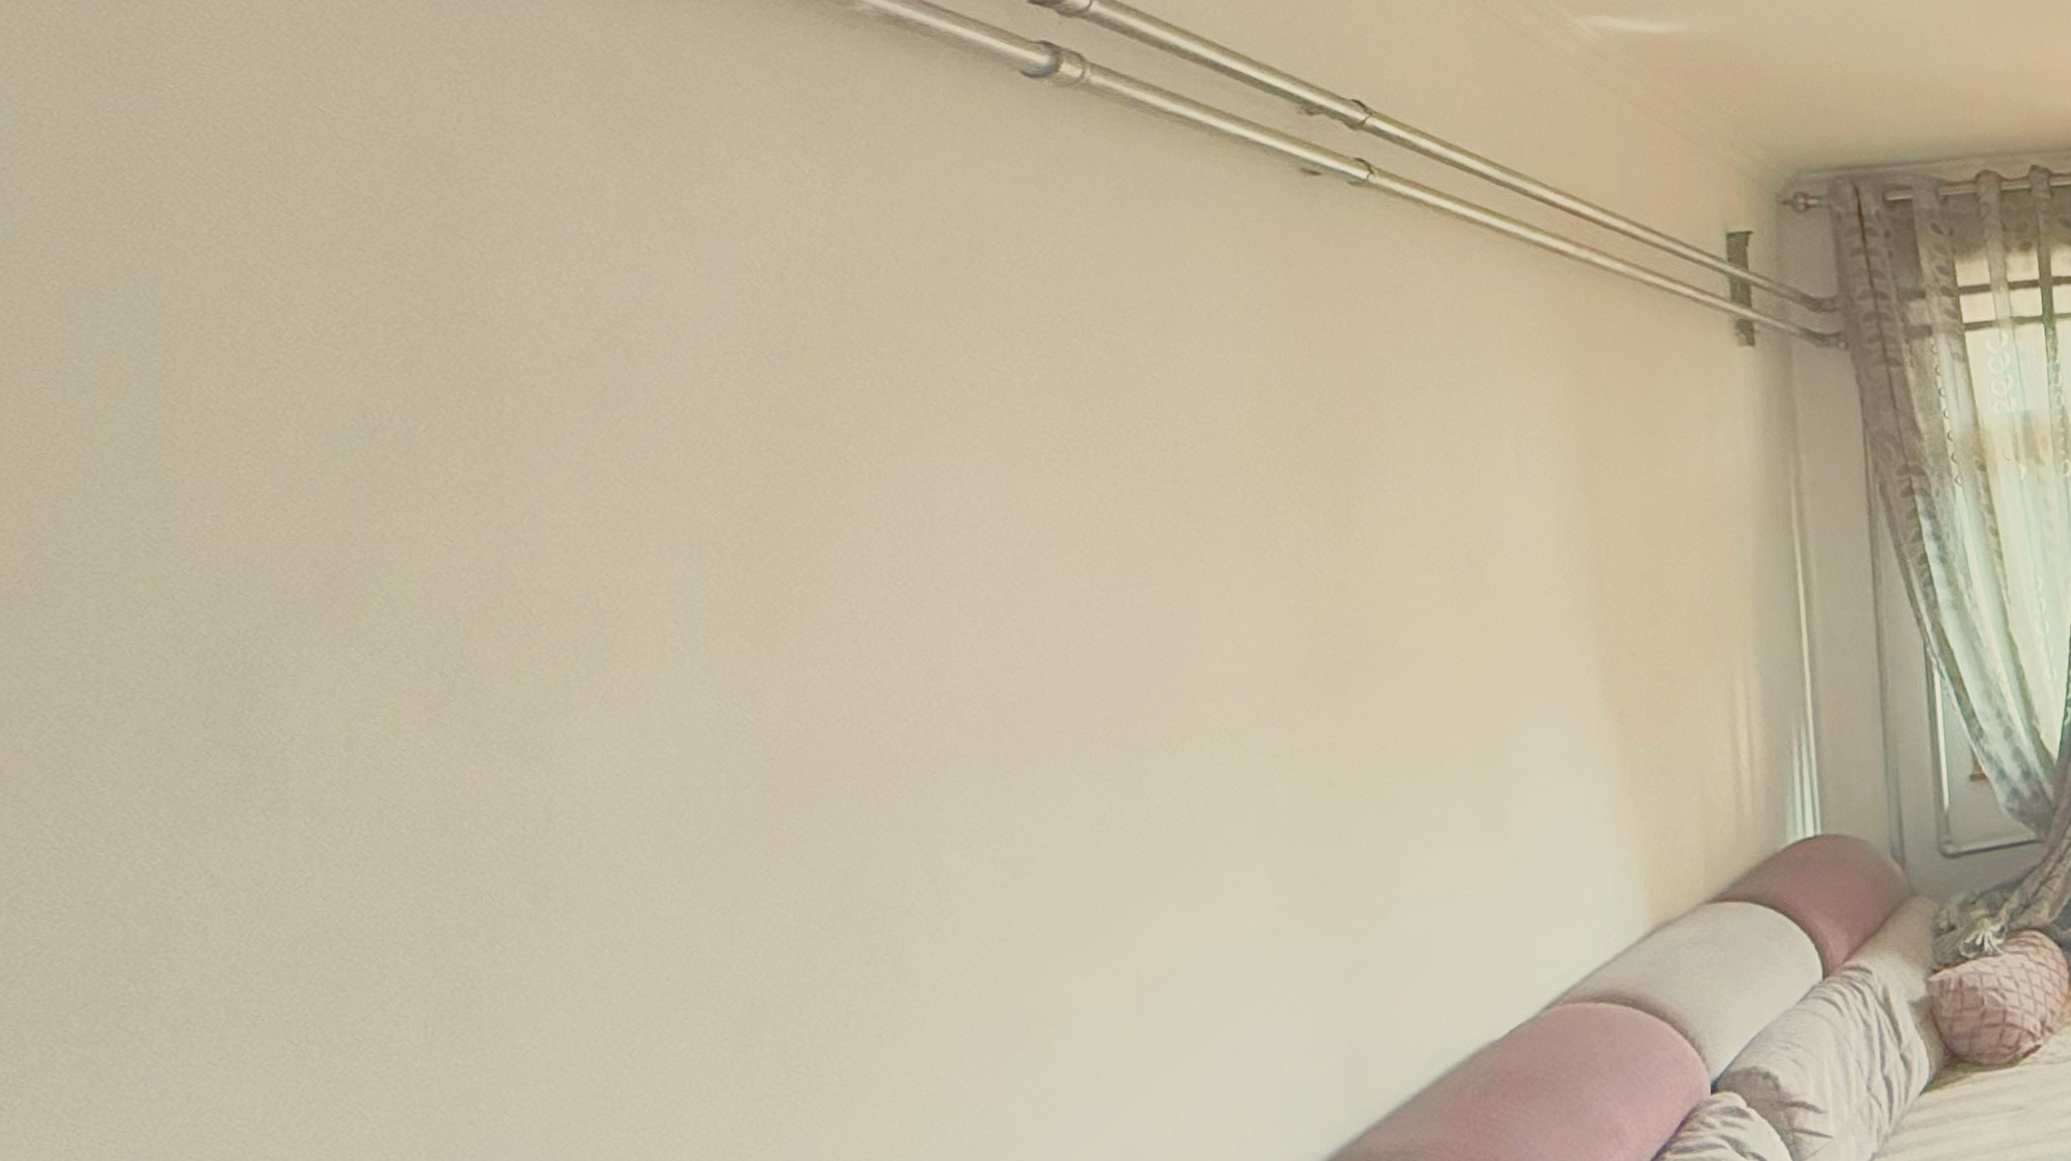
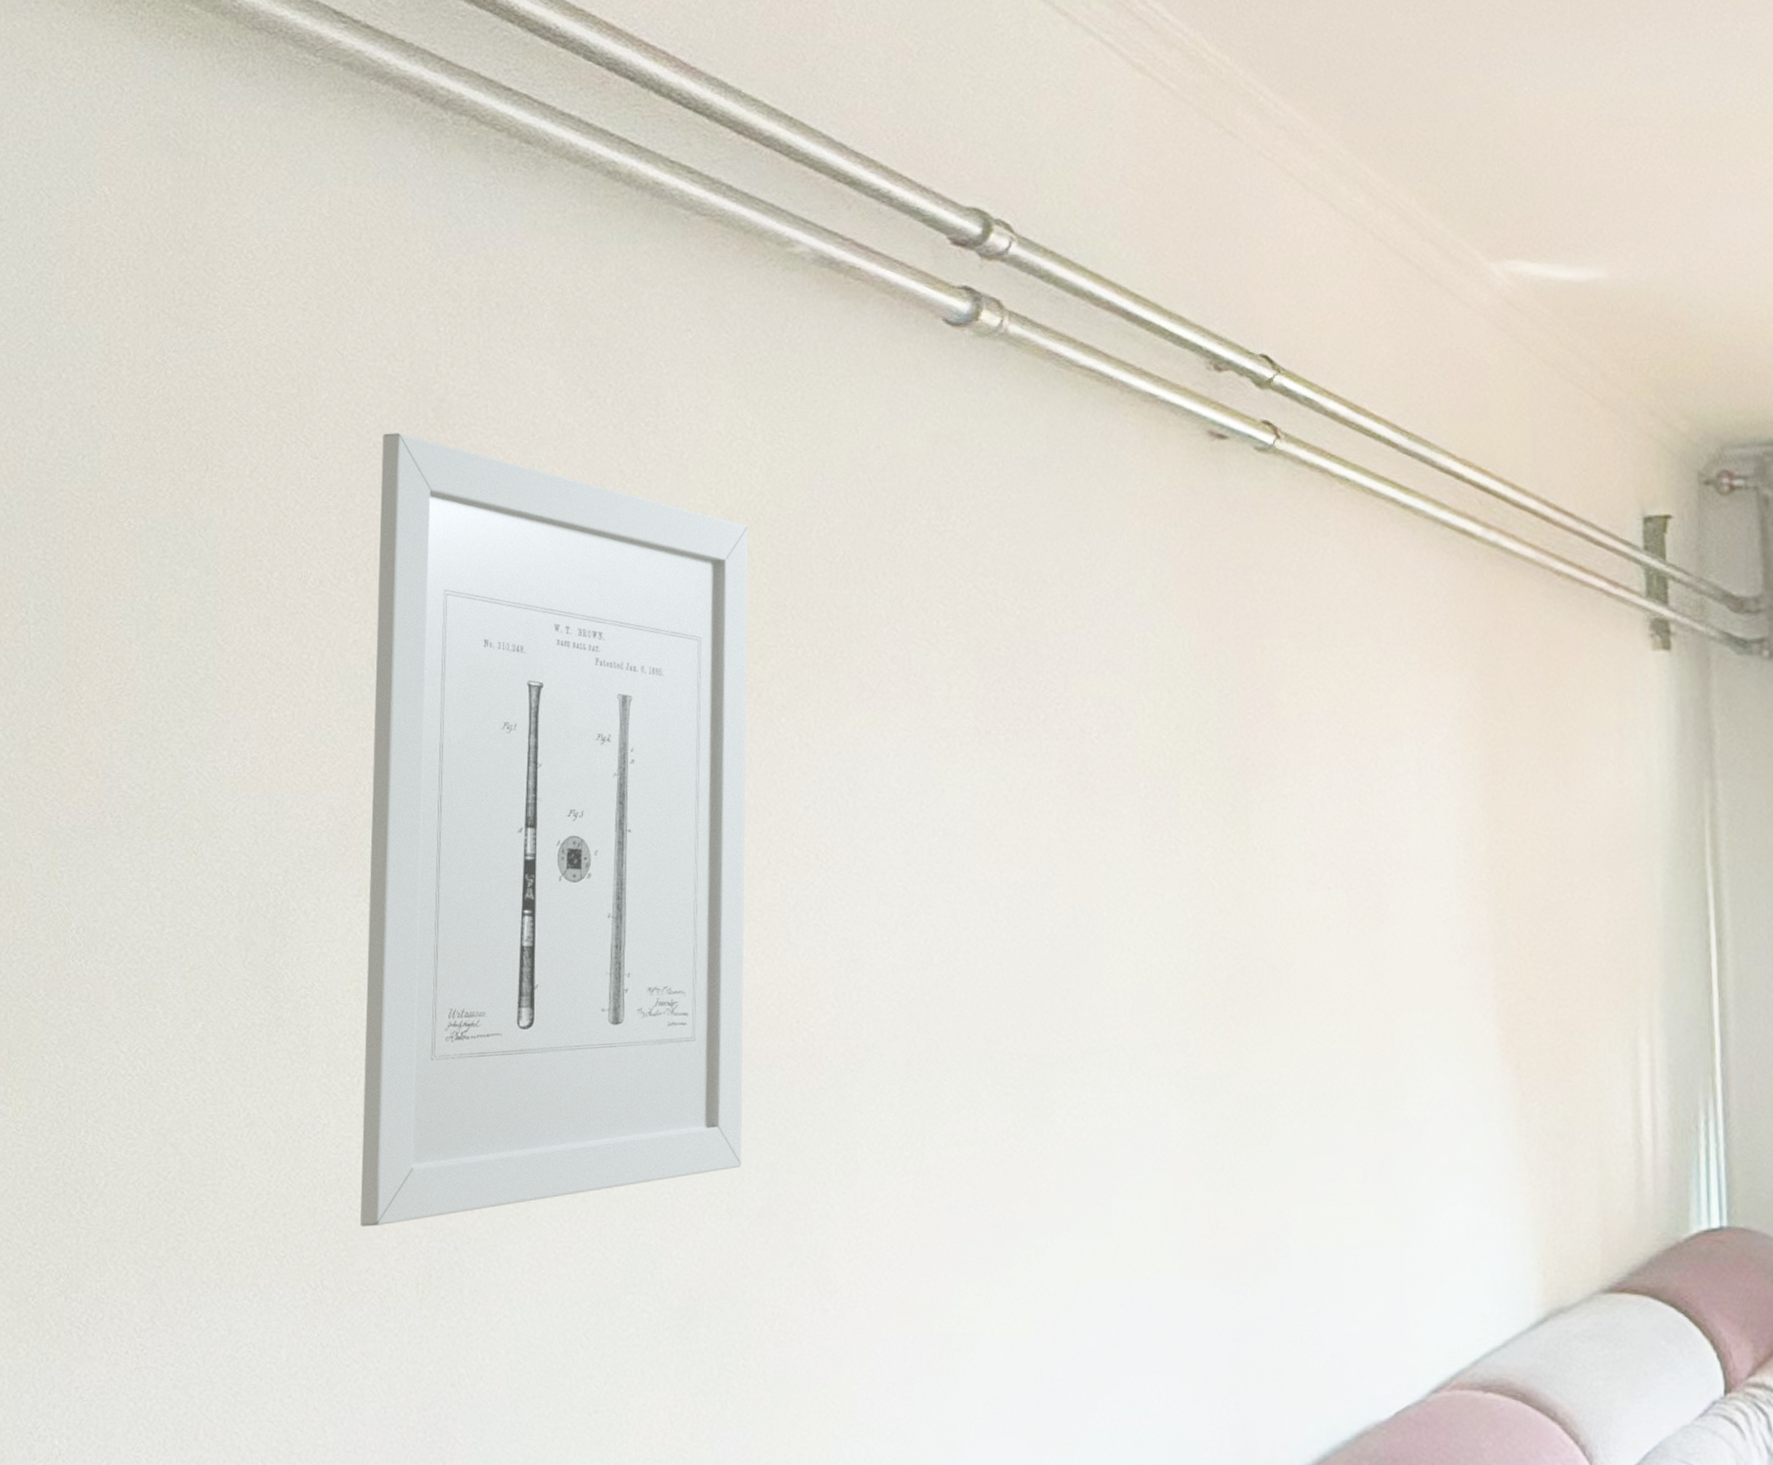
wall art: none [353,187,811,977] -> present [359,432,749,1227]

